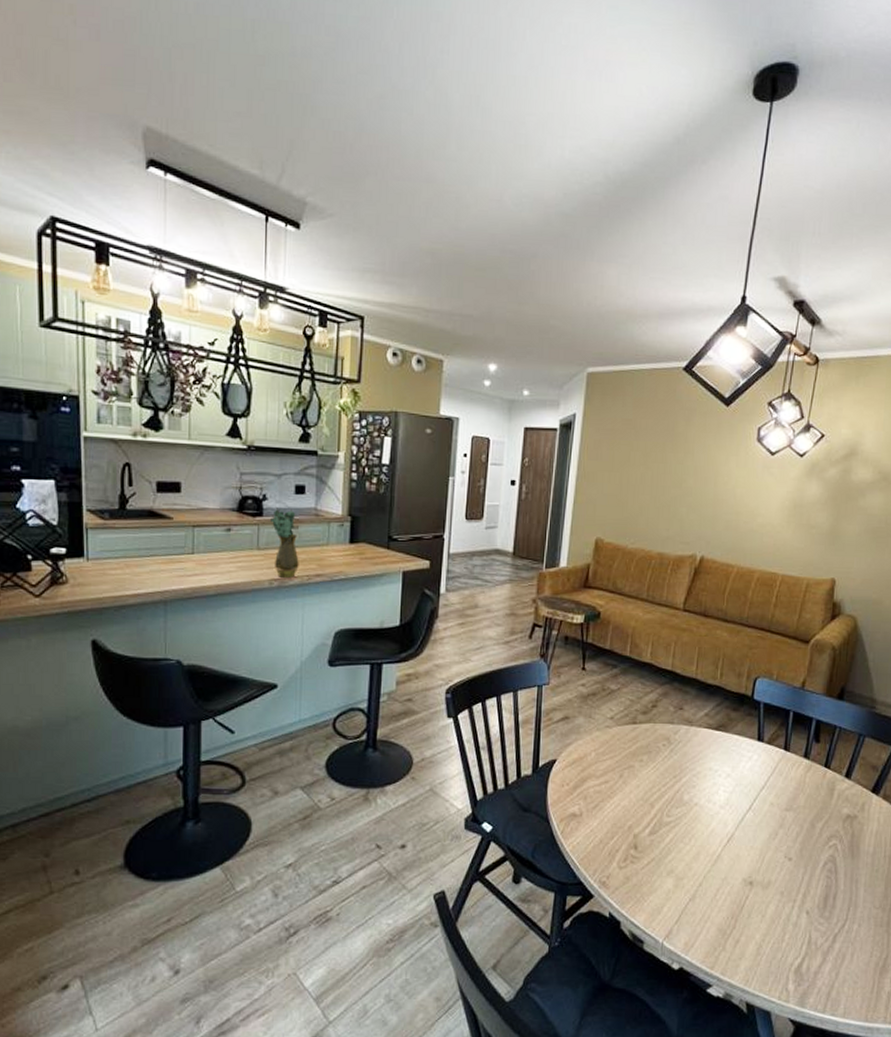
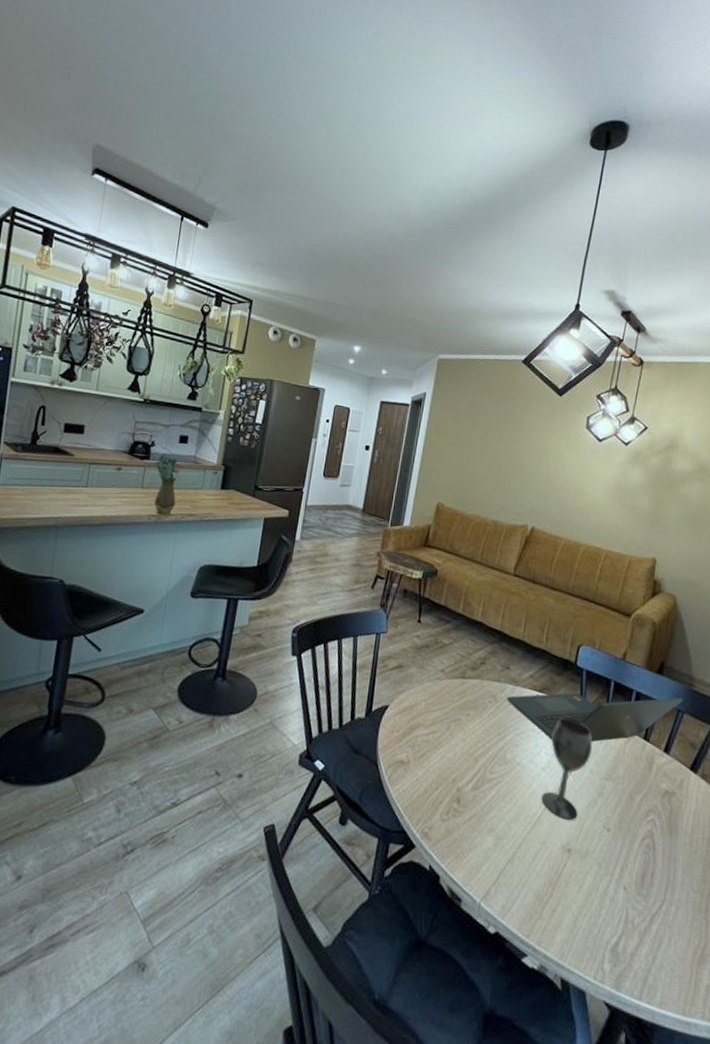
laptop: none [681,721,865,777] -> present [506,692,683,742]
wine glass: none [721,753,772,855] -> present [541,717,593,821]

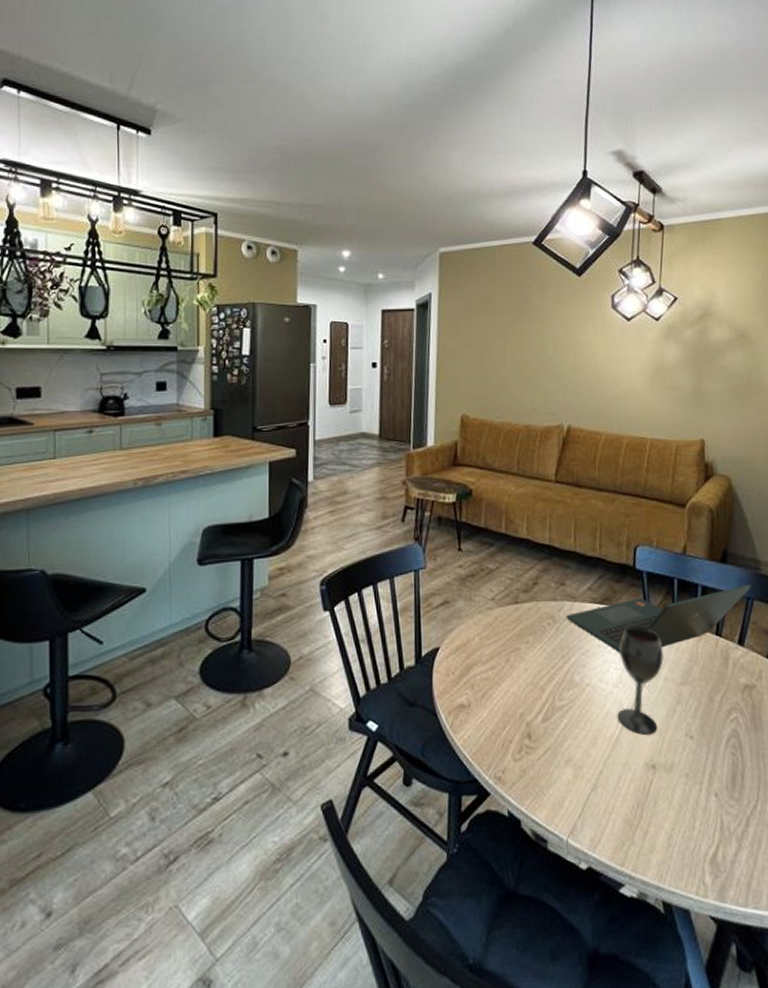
vase: present [154,452,177,515] -> none [133,405,163,476]

